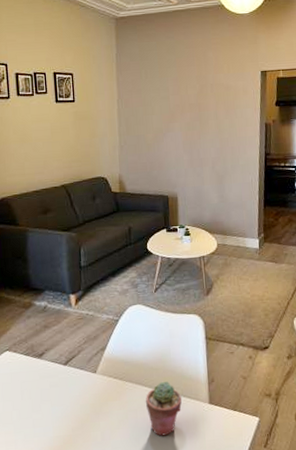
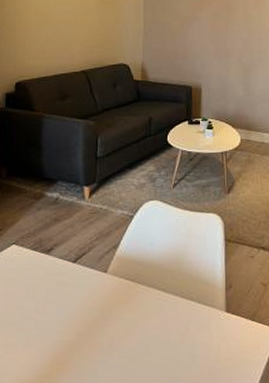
potted succulent: present [146,381,182,436] -> none [158,284,196,346]

